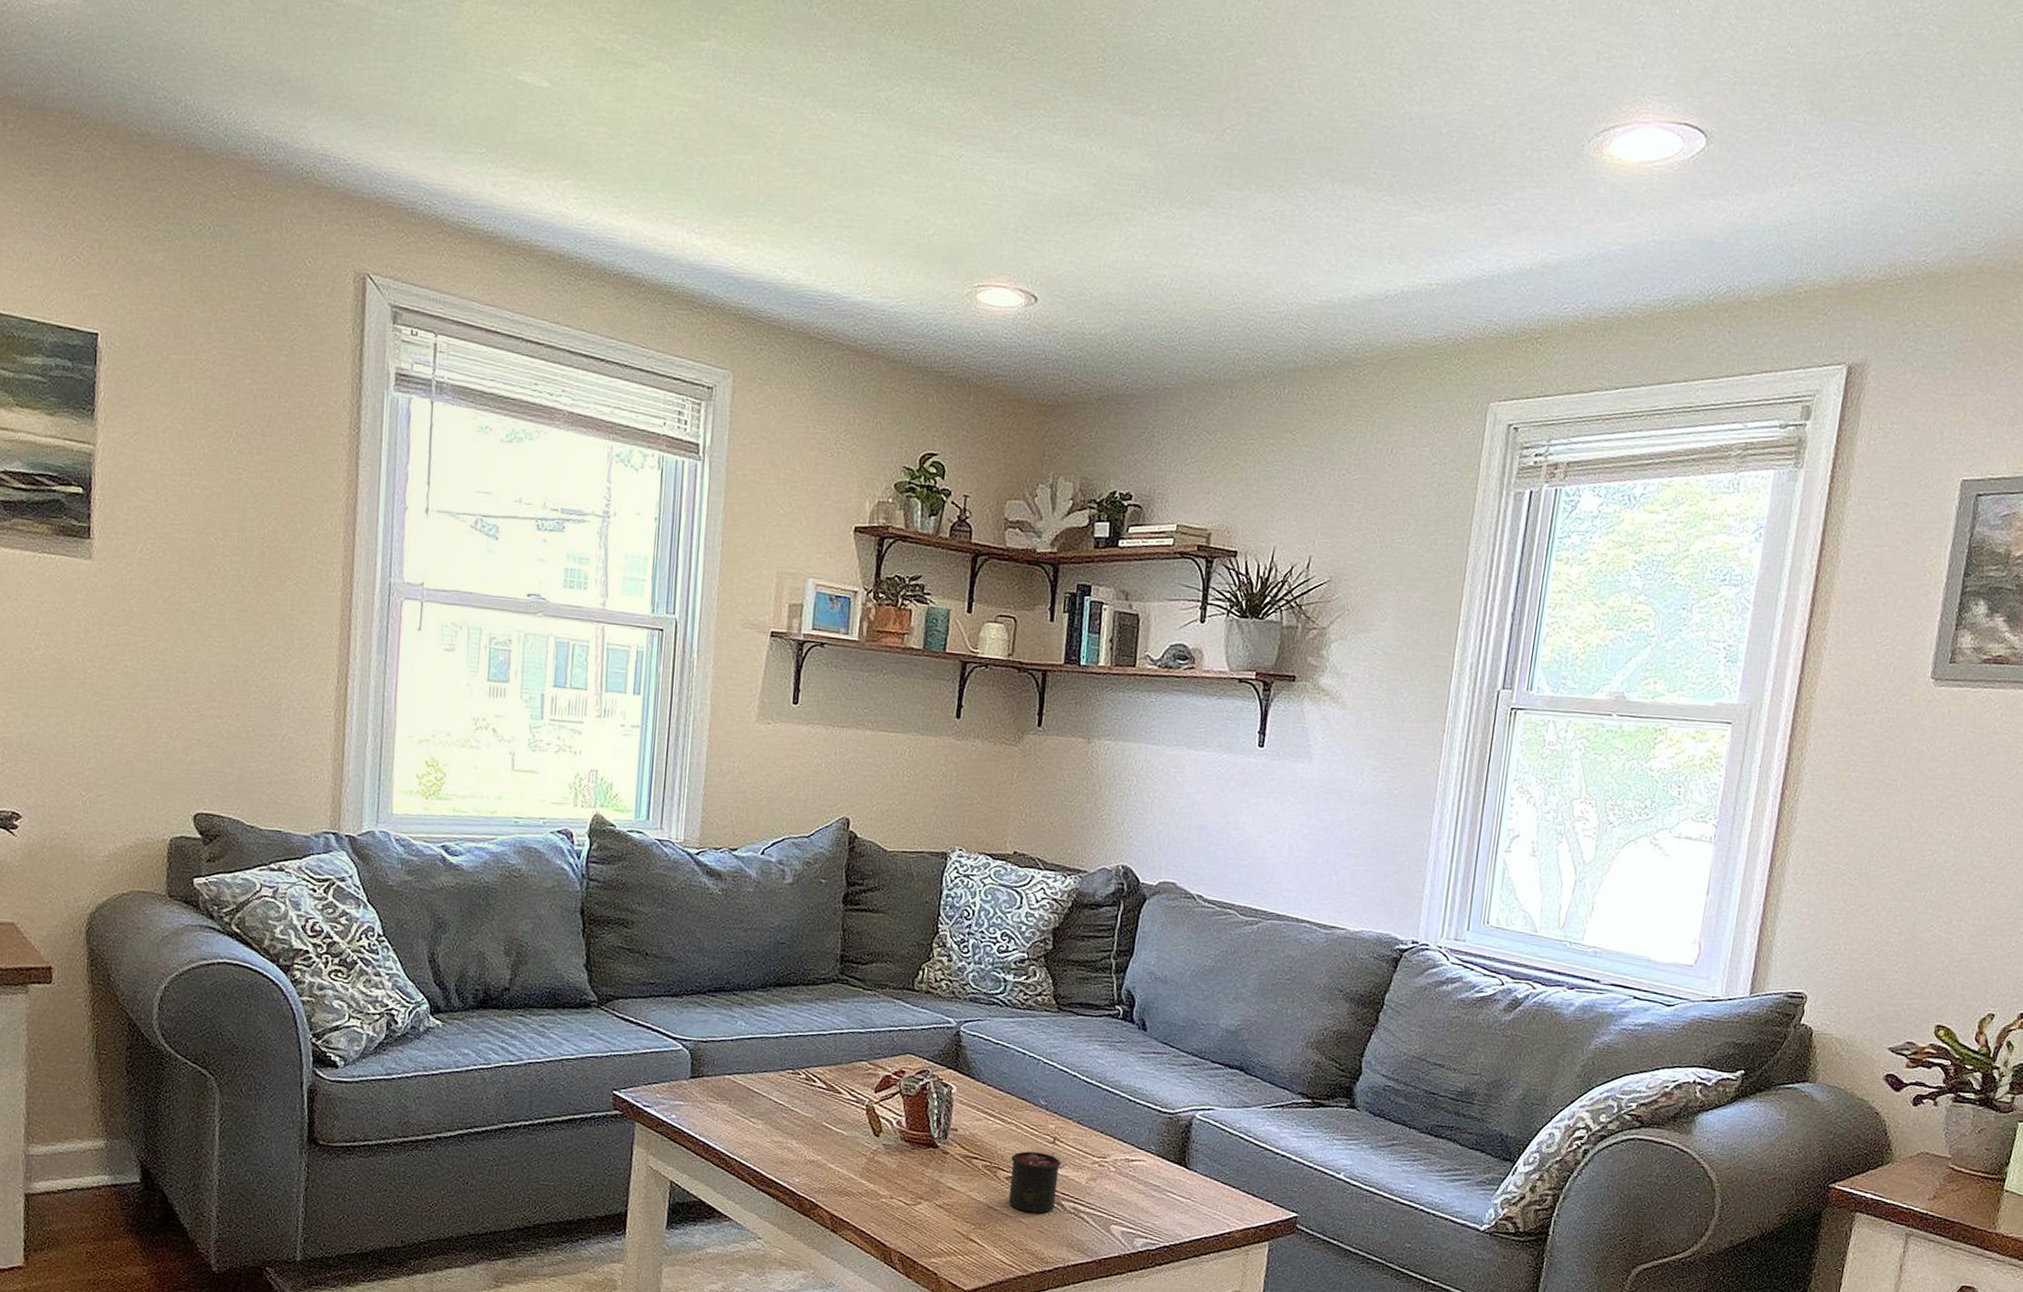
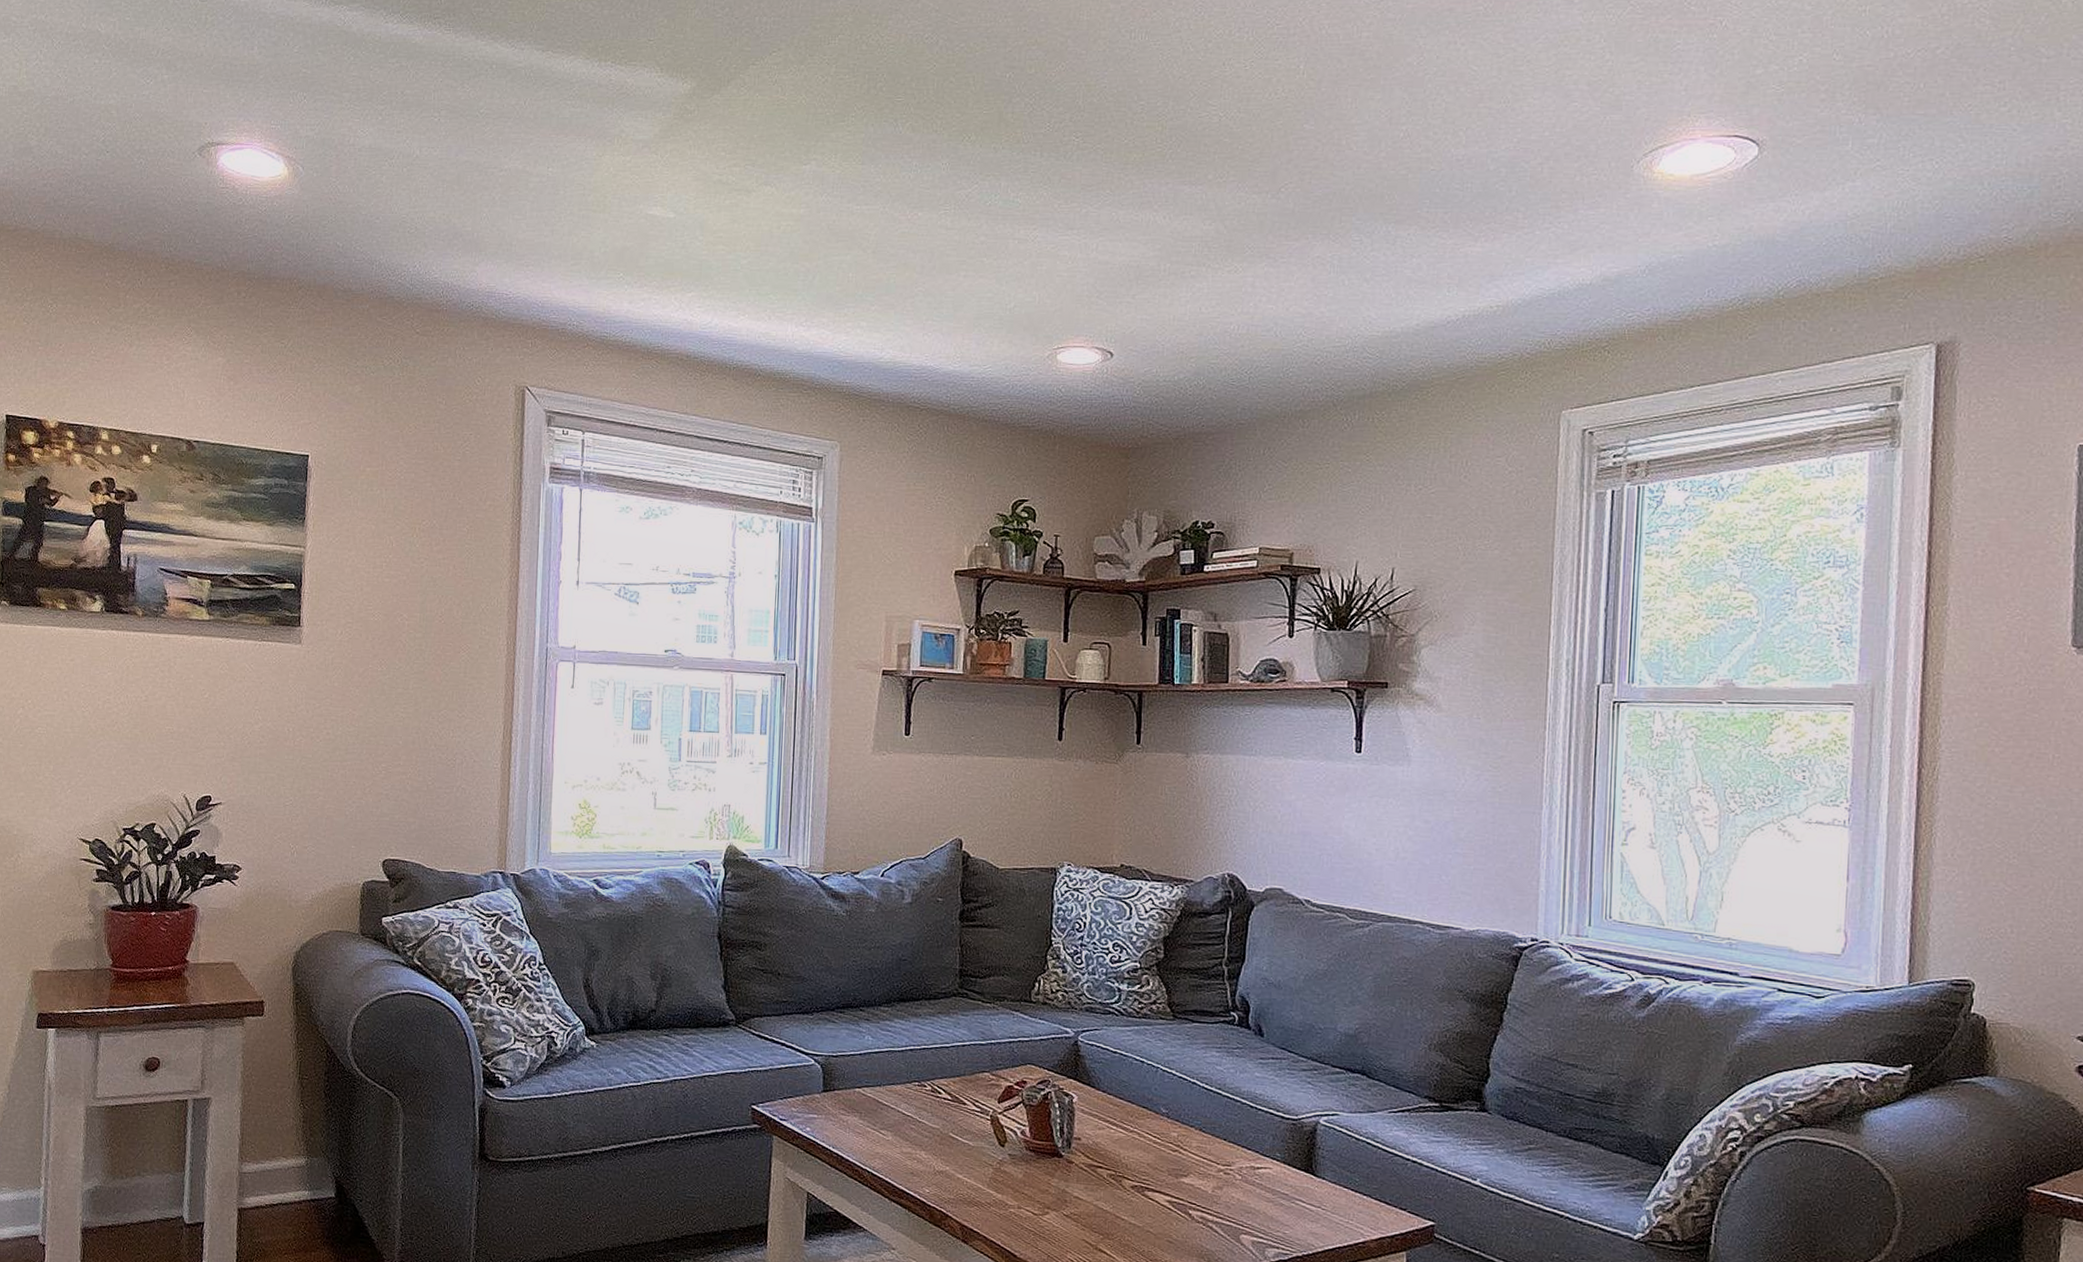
candle: present [1009,1139,1061,1214] -> none [1135,1147,1186,1223]

